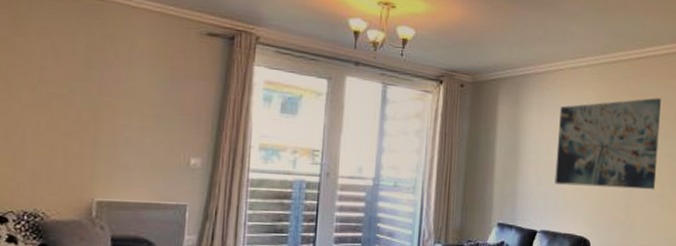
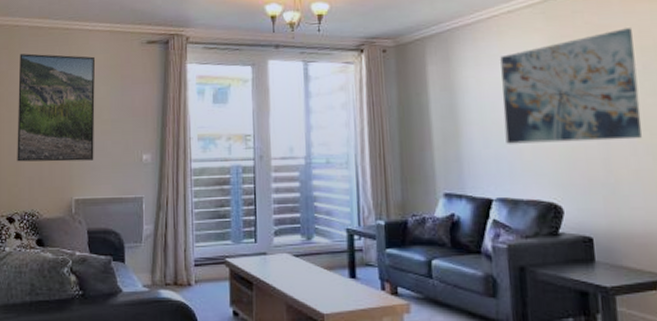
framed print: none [16,19,138,159] -> present [17,53,96,162]

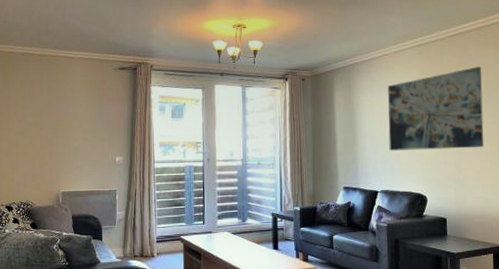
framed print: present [17,53,96,162] -> none [13,75,78,163]

